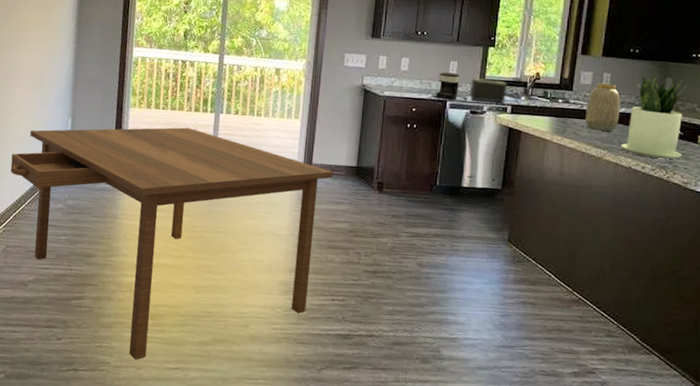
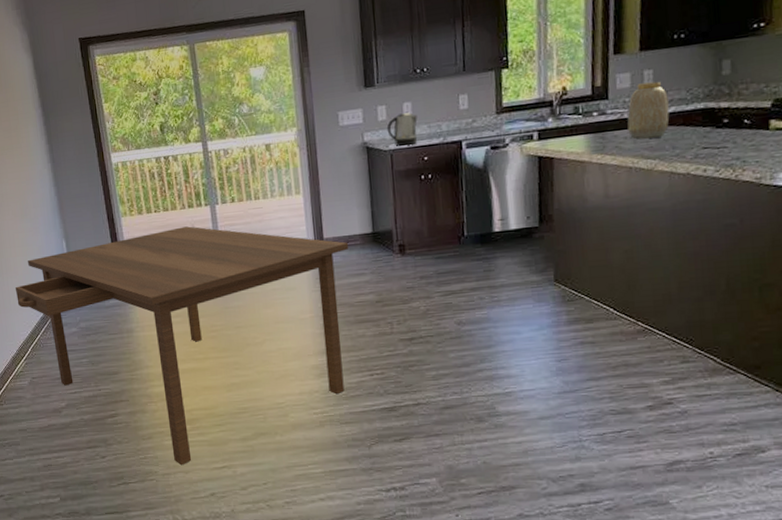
kettle: none [384,66,412,95] -> present [386,112,418,146]
coffee maker: present [432,72,468,102] -> none [444,107,486,141]
toaster: present [469,78,508,104] -> none [486,105,530,134]
planter: present [620,76,688,160] -> none [674,58,751,158]

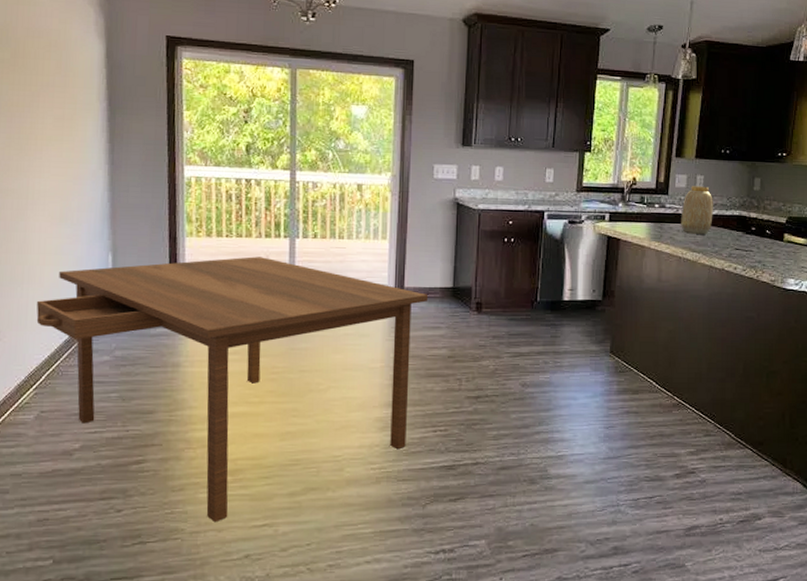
kettle: present [386,112,418,146] -> none [478,176,507,207]

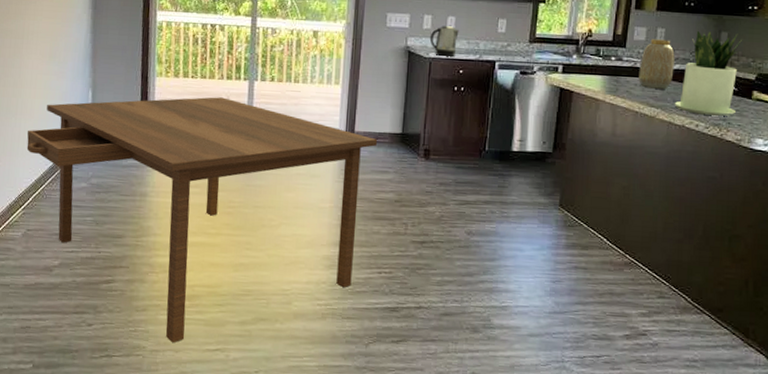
kettle: none [478,176,507,207] -> present [429,26,459,56]
planter: none [714,176,774,259] -> present [674,30,743,117]

